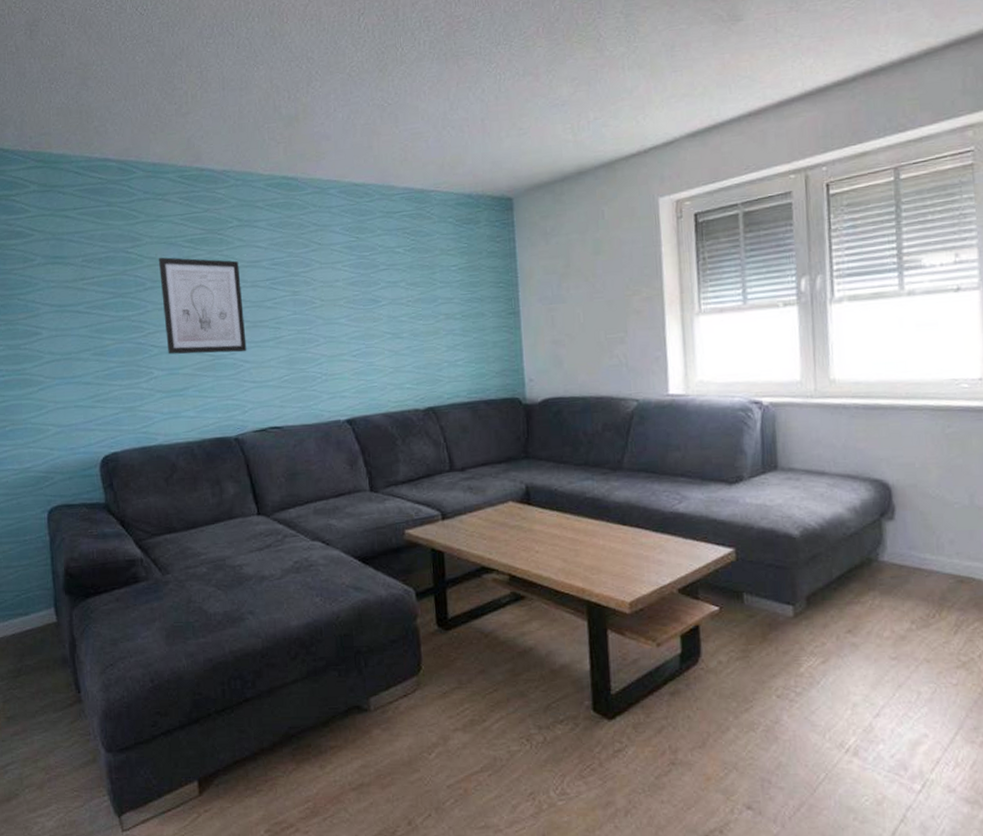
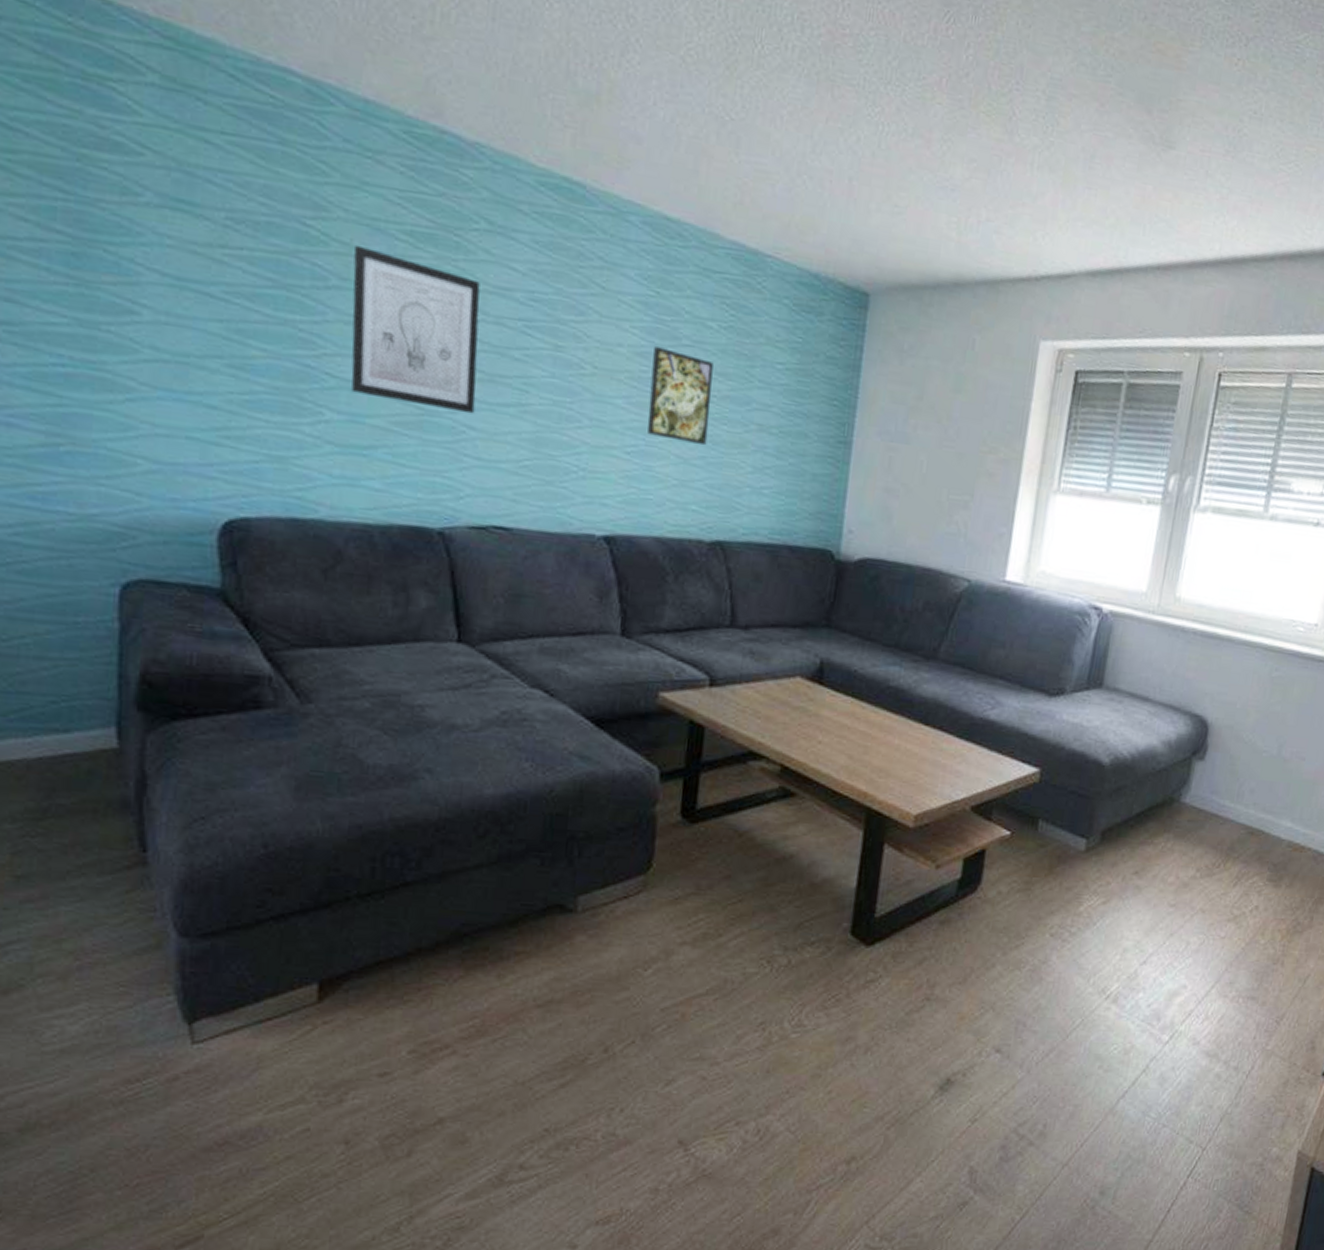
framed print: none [361,275,410,340] -> present [647,347,714,446]

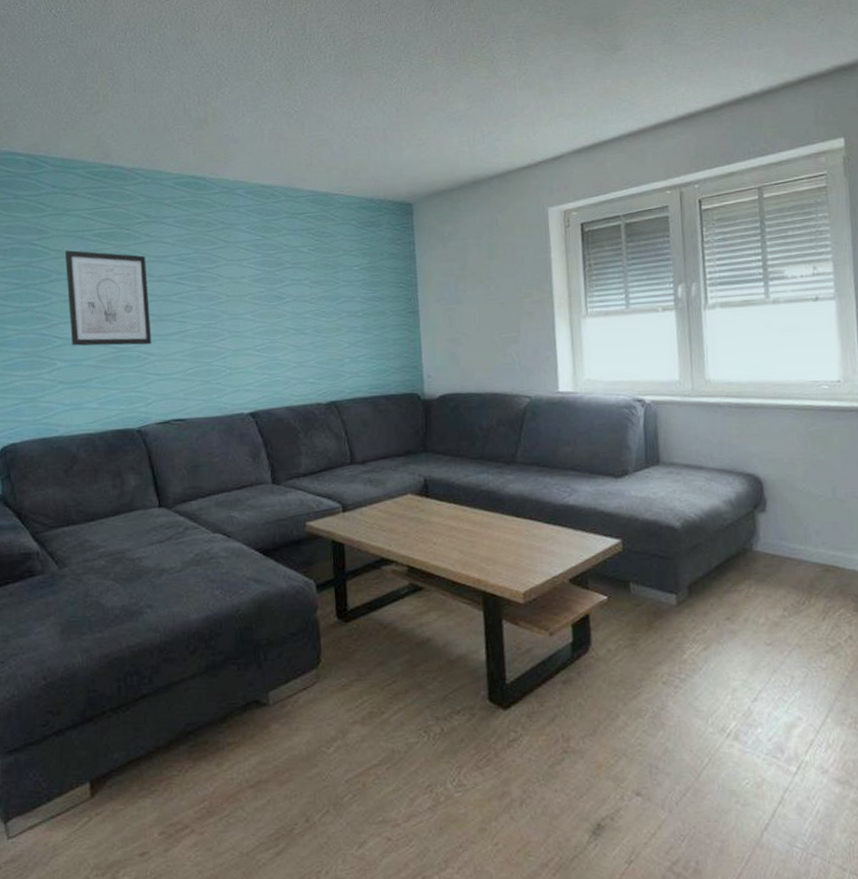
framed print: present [647,347,714,446] -> none [266,273,313,335]

